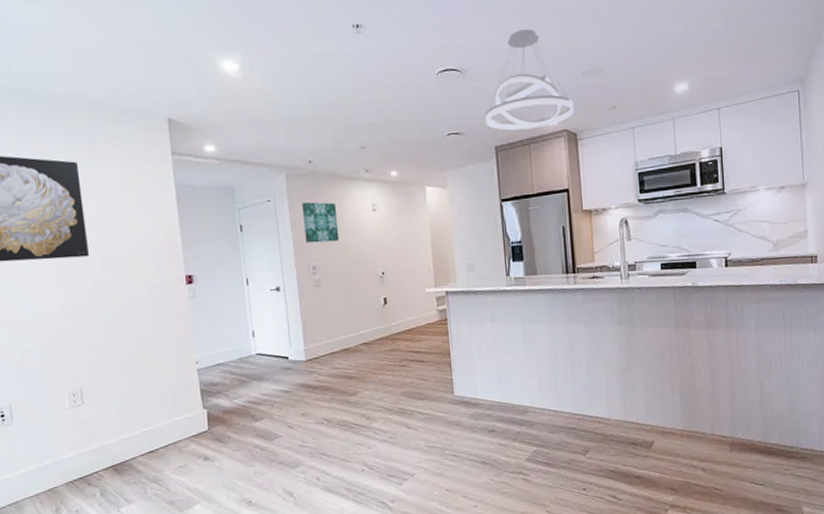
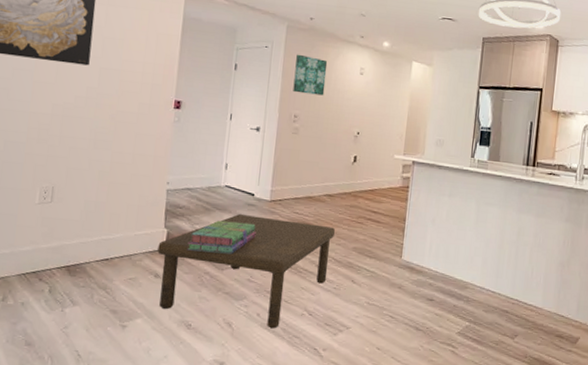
coffee table: none [201,375,381,491] -> present [157,213,336,329]
stack of books: none [230,387,299,427] -> present [187,220,256,254]

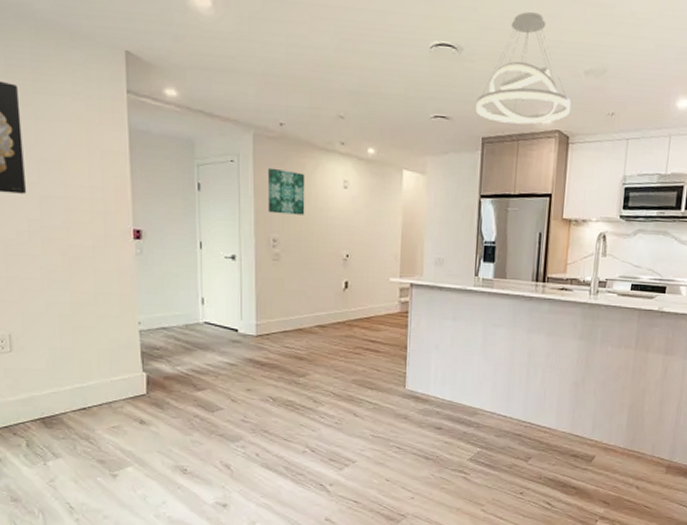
coffee table: present [157,213,336,329] -> none [139,351,332,468]
stack of books: present [187,220,256,254] -> none [171,360,245,395]

